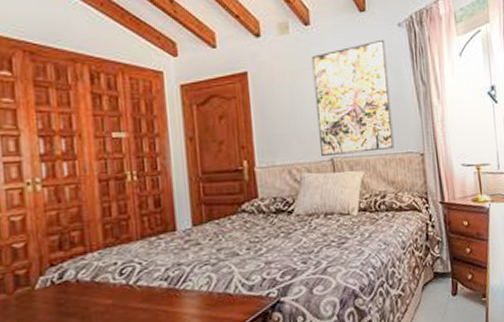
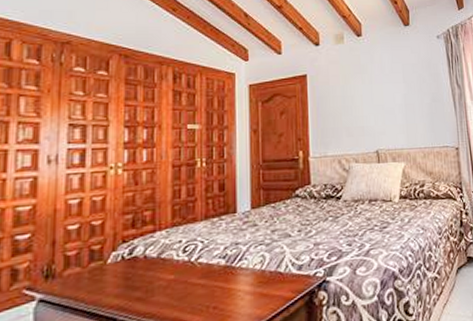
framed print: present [311,39,394,157] -> none [362,49,433,149]

